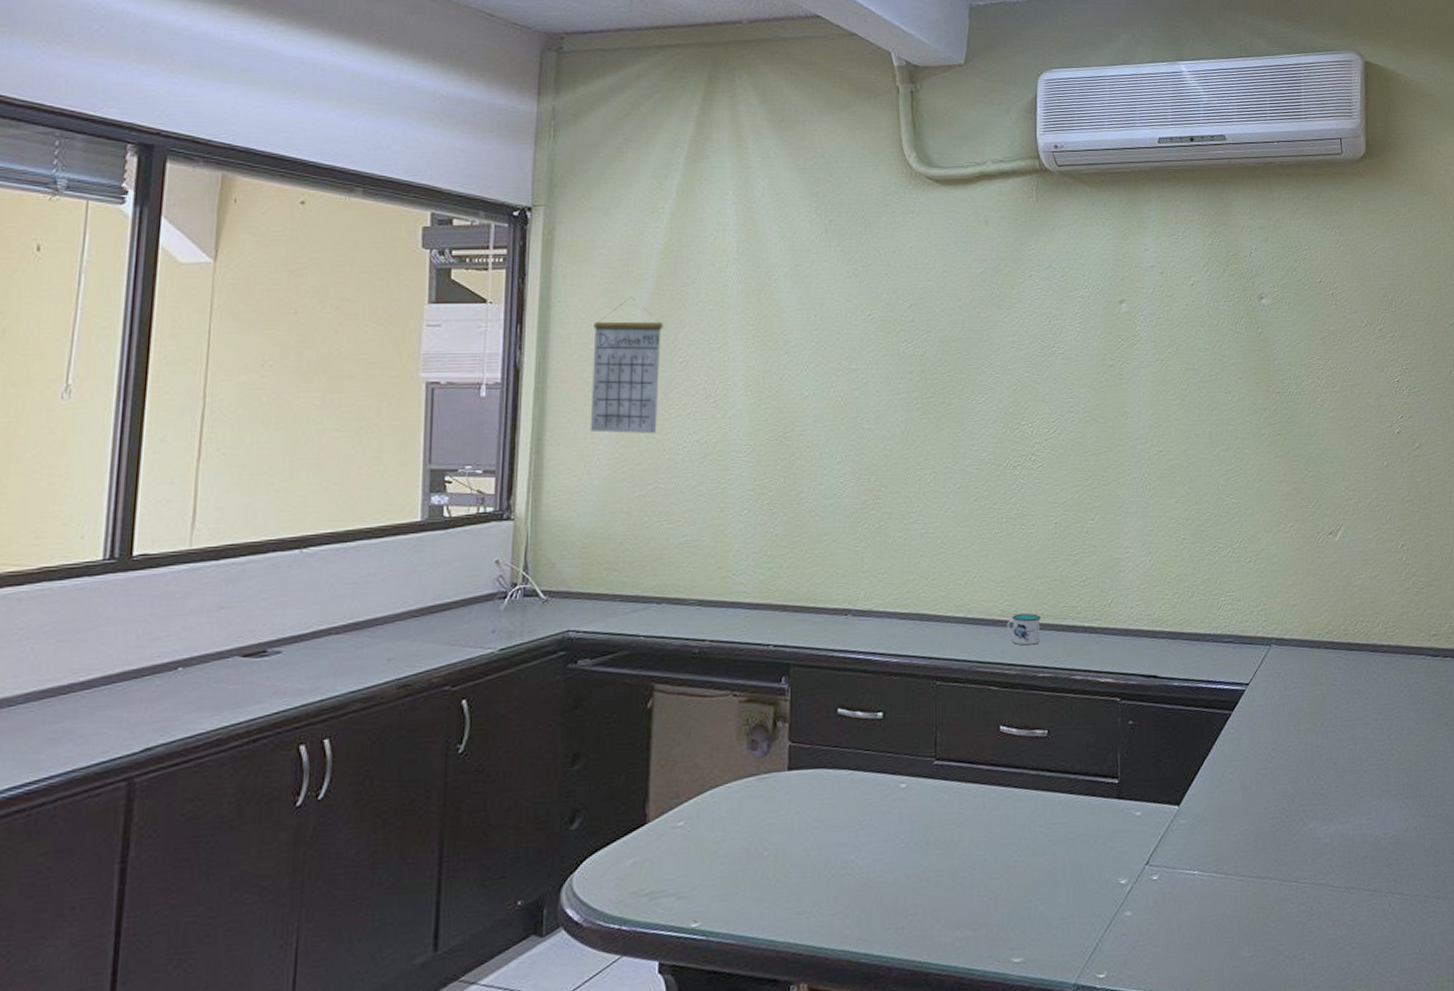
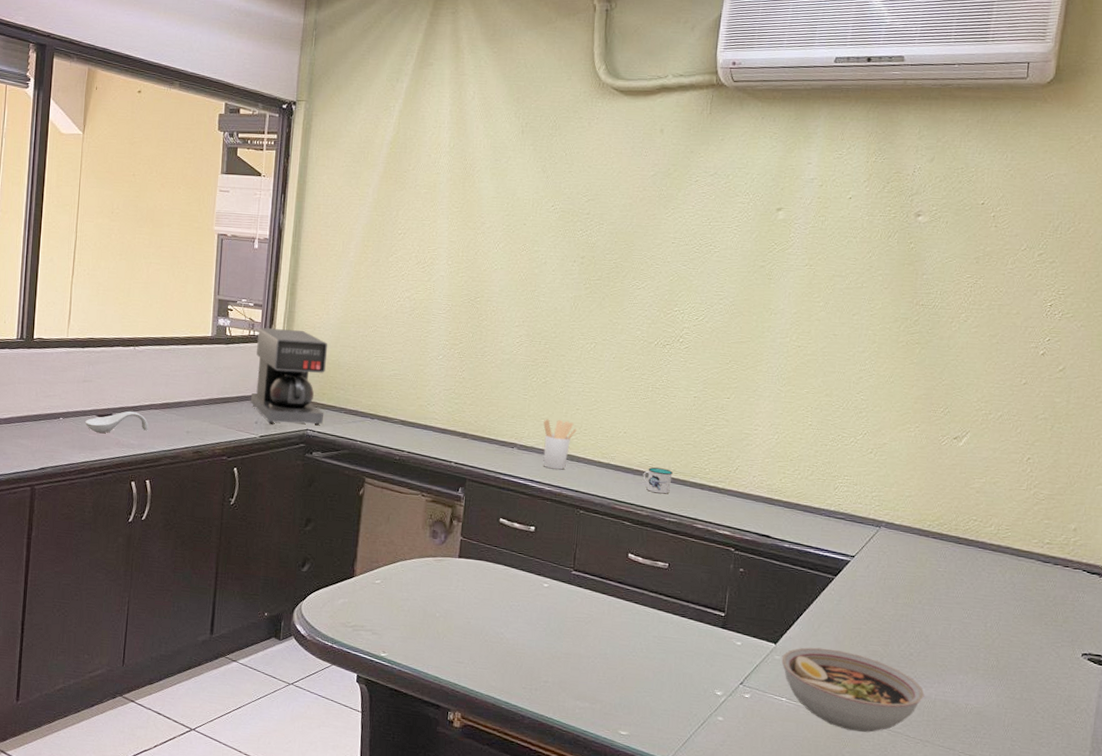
spoon rest: none [221,641,326,681] -> present [85,410,148,433]
coffee maker: none [482,499,592,631] -> present [250,328,328,426]
calendar: present [590,297,663,434] -> none [329,178,388,289]
utensil holder: none [882,572,923,635] -> present [543,419,577,470]
bowl: none [1187,798,1342,894] -> present [781,647,925,733]

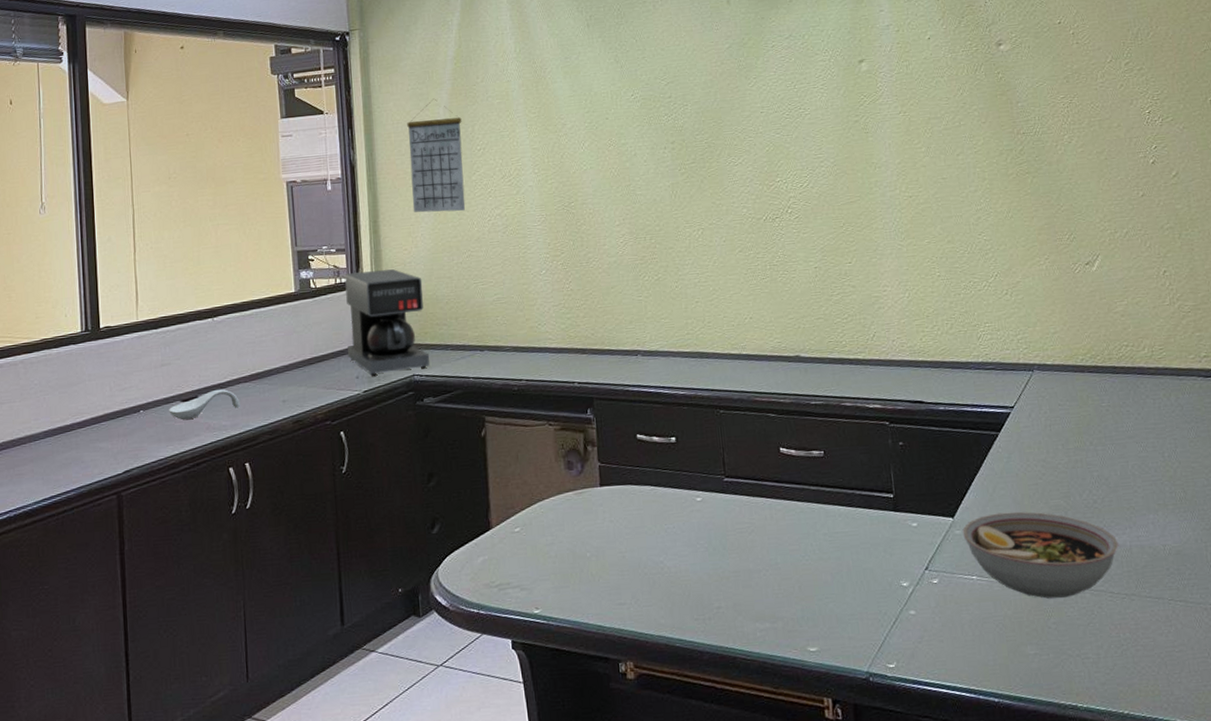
calendar: none [329,178,388,289] -> present [407,98,466,213]
utensil holder: present [543,419,577,470] -> none [664,316,701,371]
mug: present [643,467,673,494] -> none [778,349,810,377]

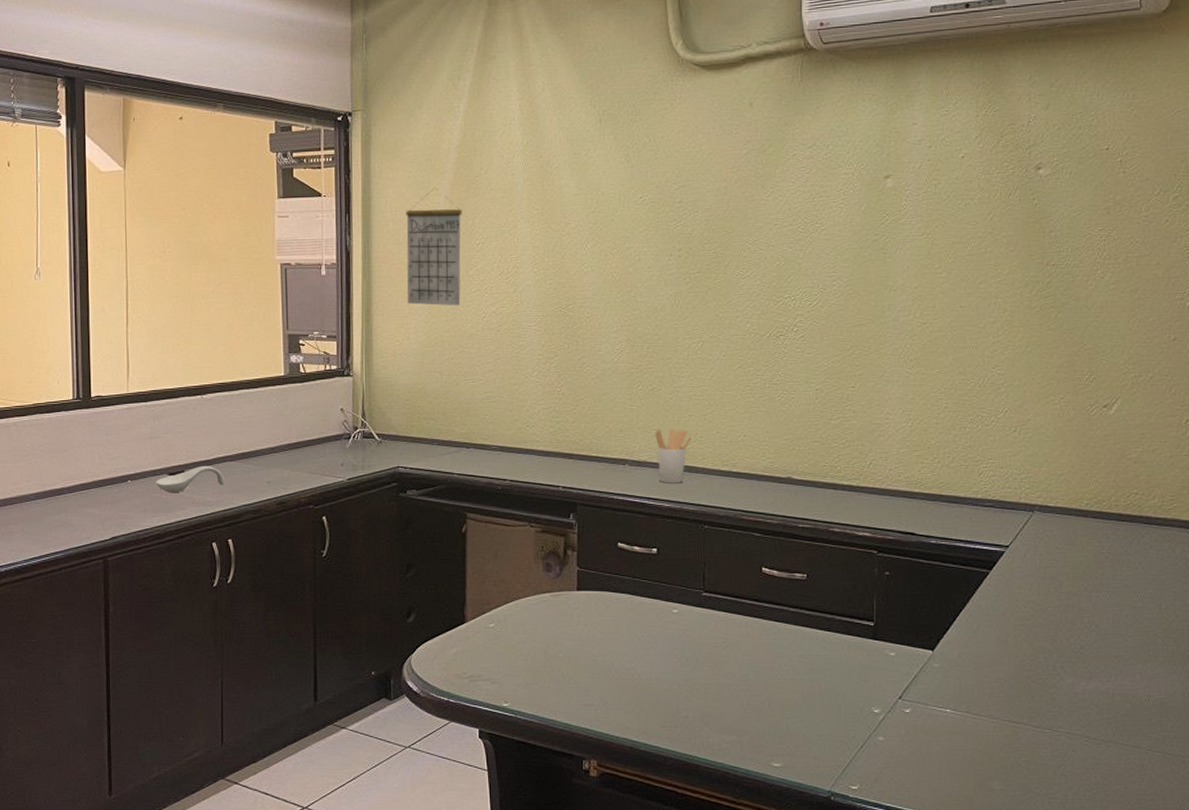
coffee maker: present [345,269,429,376] -> none [333,360,414,465]
utensil holder: none [664,316,701,371] -> present [655,429,692,483]
bowl: present [962,511,1119,599] -> none [941,650,1102,738]

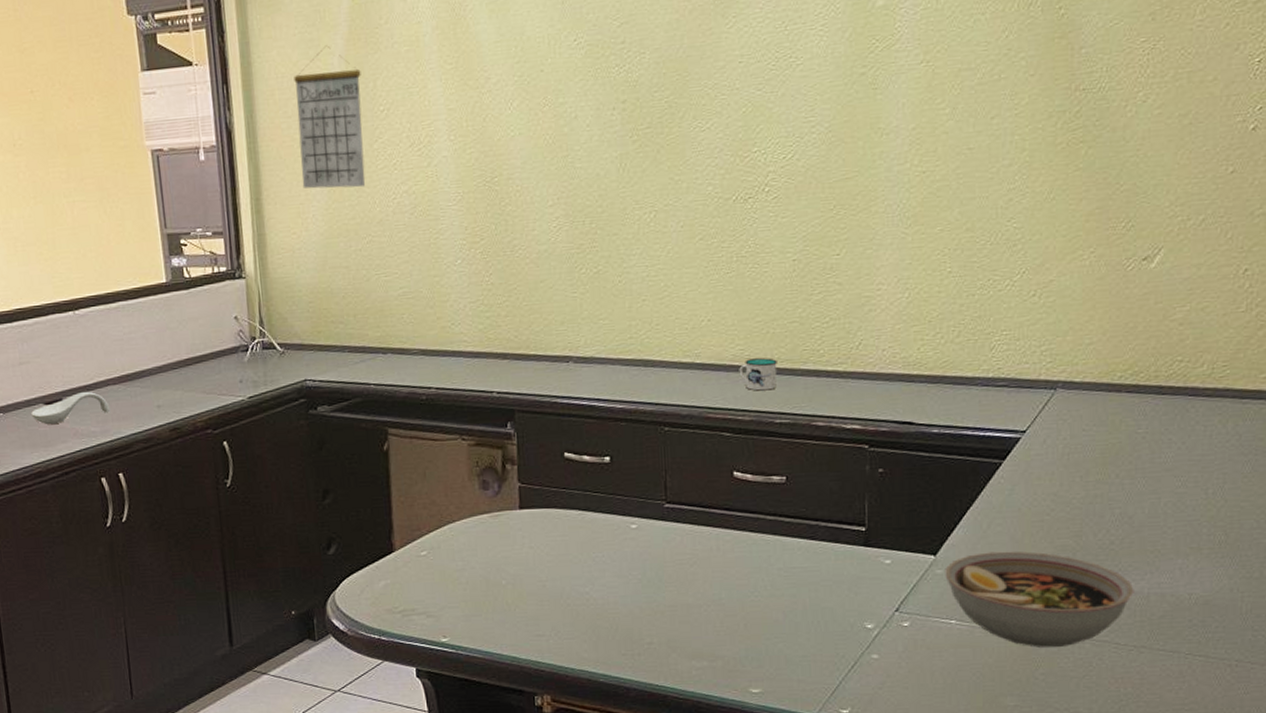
utensil holder: present [655,429,692,483] -> none [603,317,647,381]
mug: none [769,471,801,499] -> present [739,358,777,391]
bowl: none [941,650,1102,738] -> present [945,551,1134,647]

